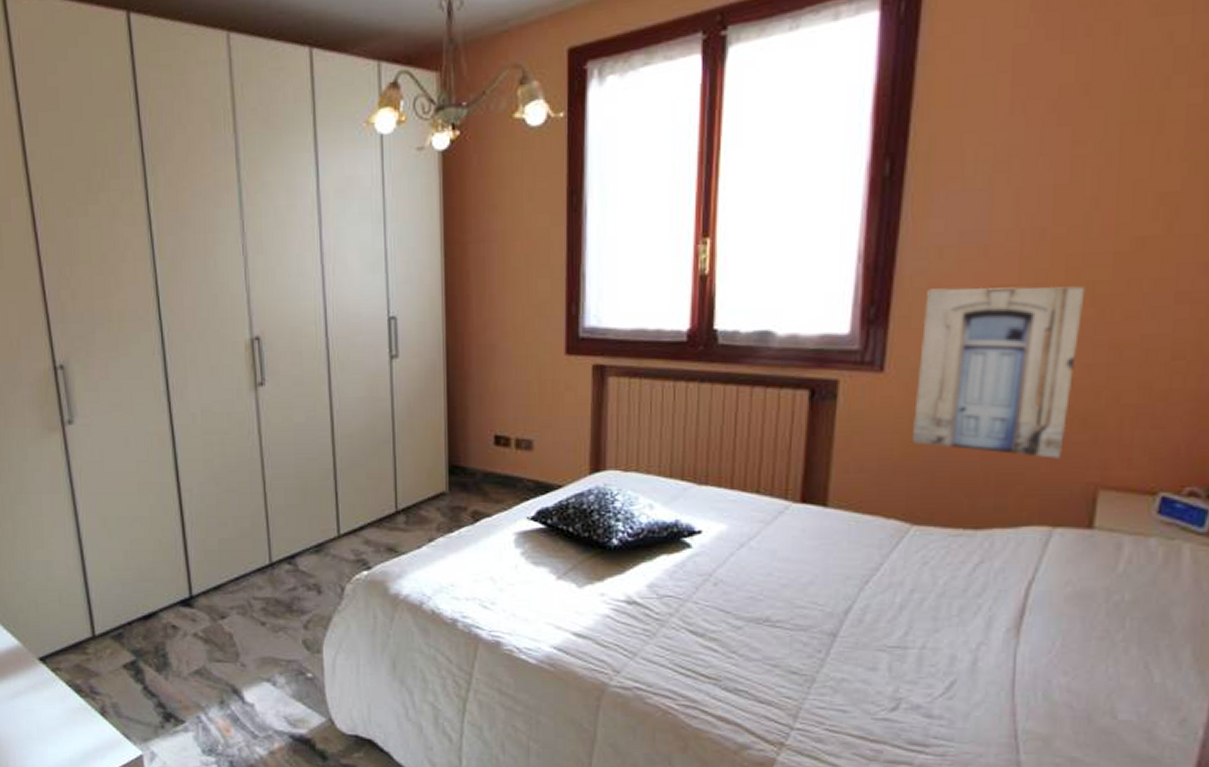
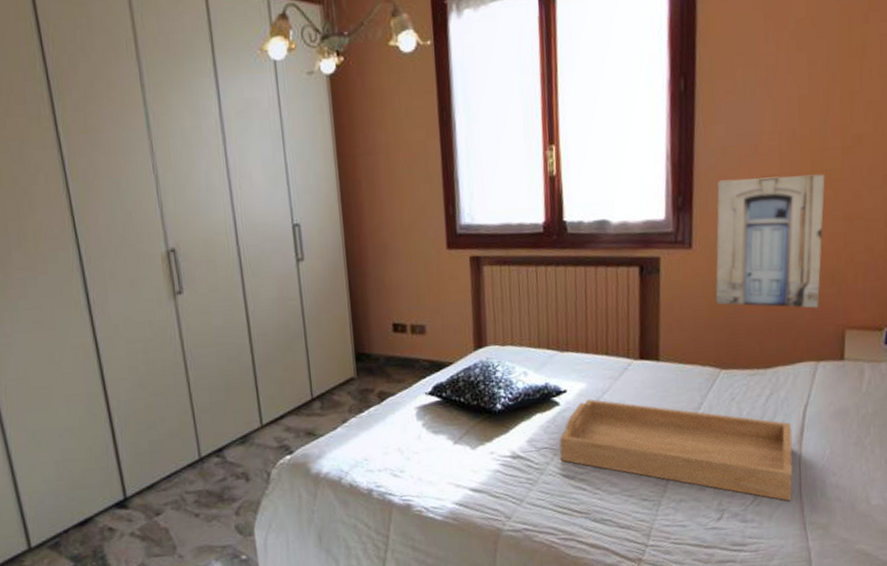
serving tray: none [687,544,1008,701] -> present [559,399,793,502]

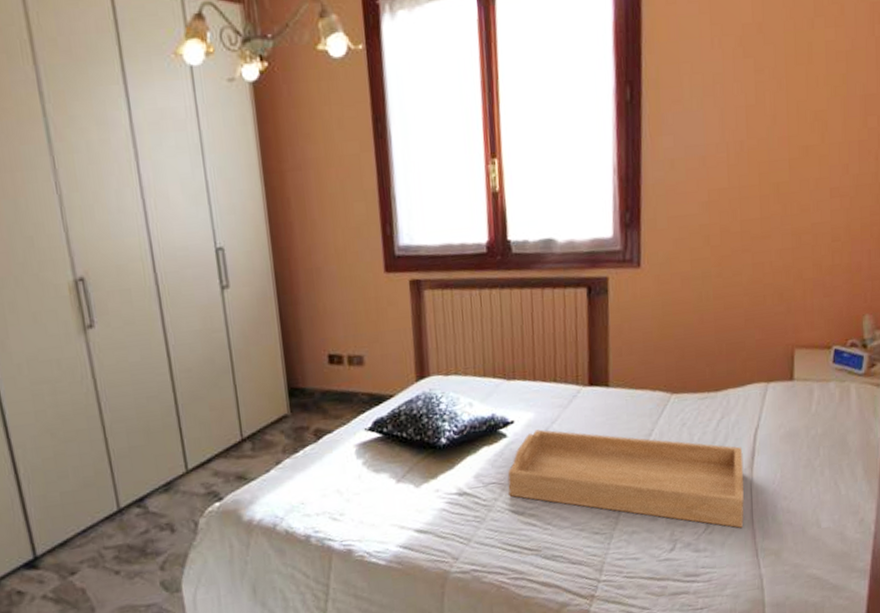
wall art: present [715,174,825,308] -> none [665,187,773,328]

